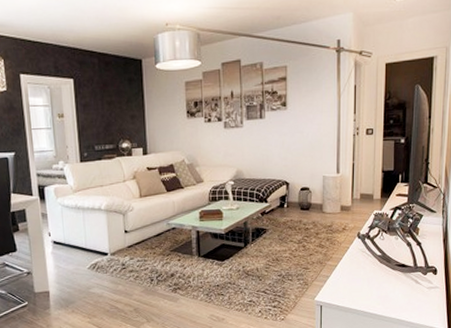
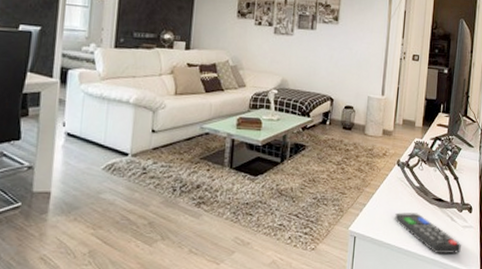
remote control: none [358,279,427,314] -> present [394,212,461,253]

